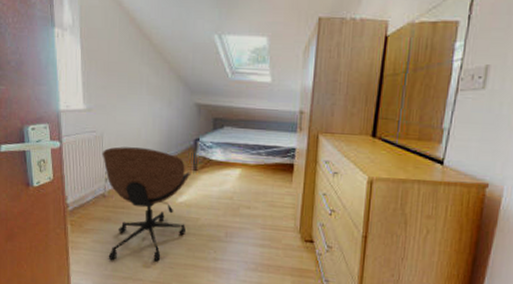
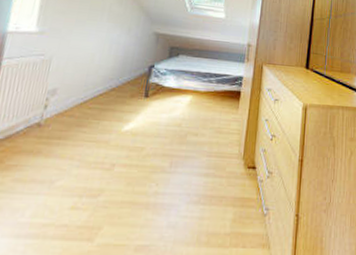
office chair: present [102,146,192,262] -> none [28,71,142,203]

